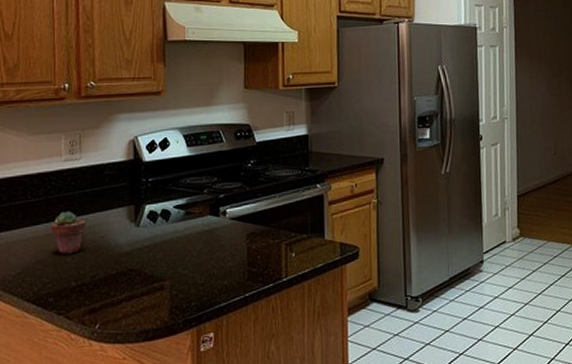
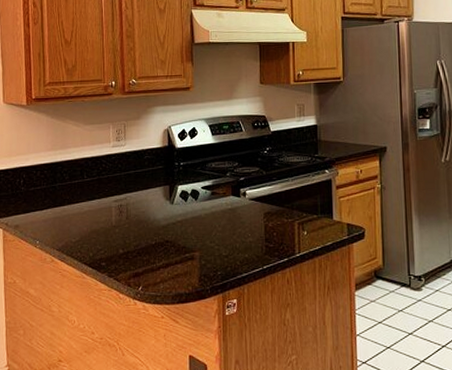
potted succulent: present [51,211,85,255] -> none [103,189,130,226]

